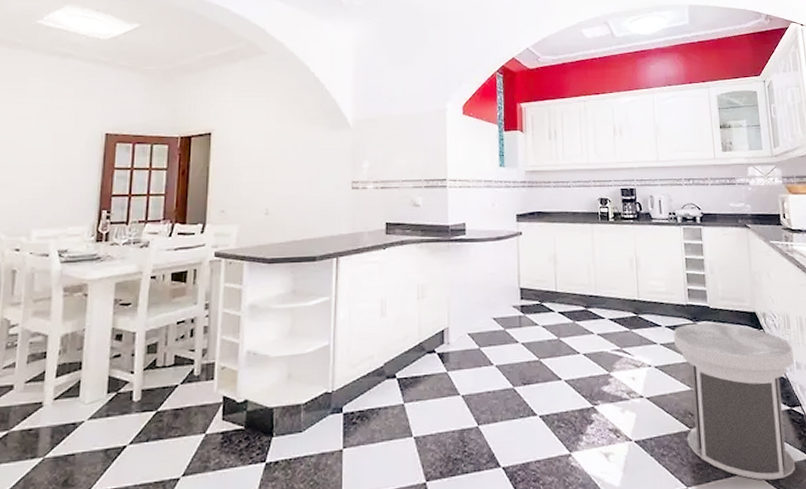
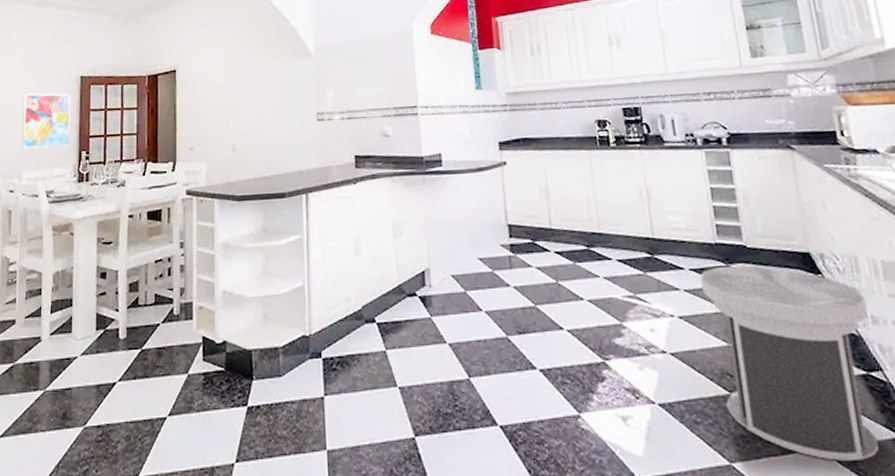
wall art: none [32,148,94,205] -> present [21,93,71,149]

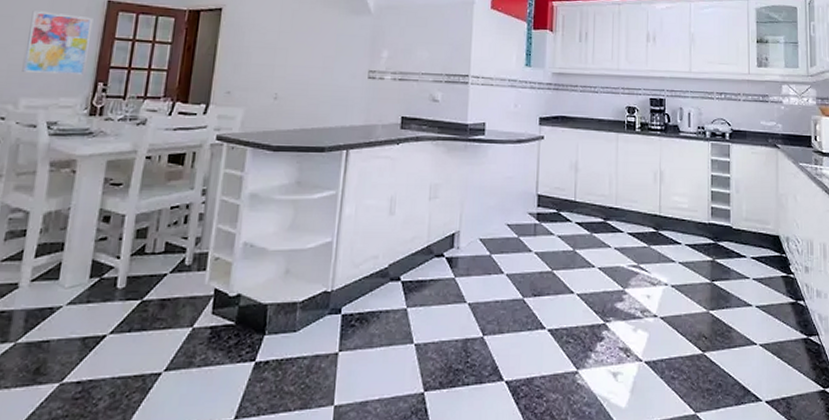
trash can: present [701,265,879,461] -> none [694,243,814,410]

